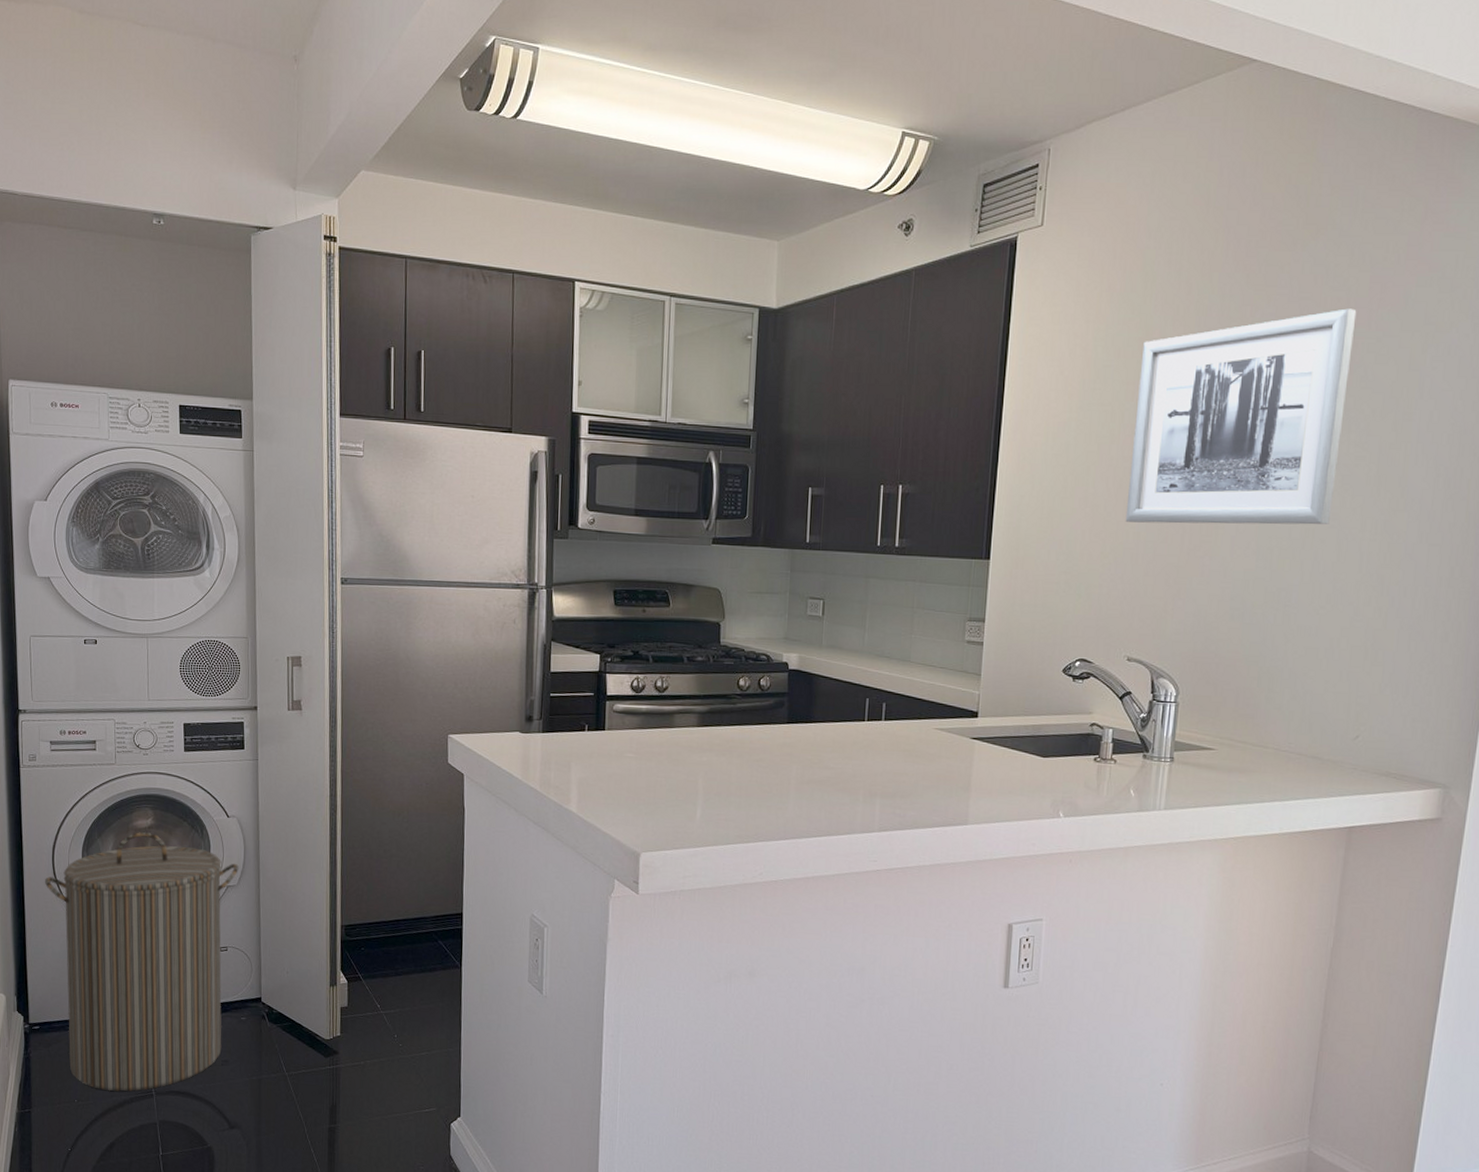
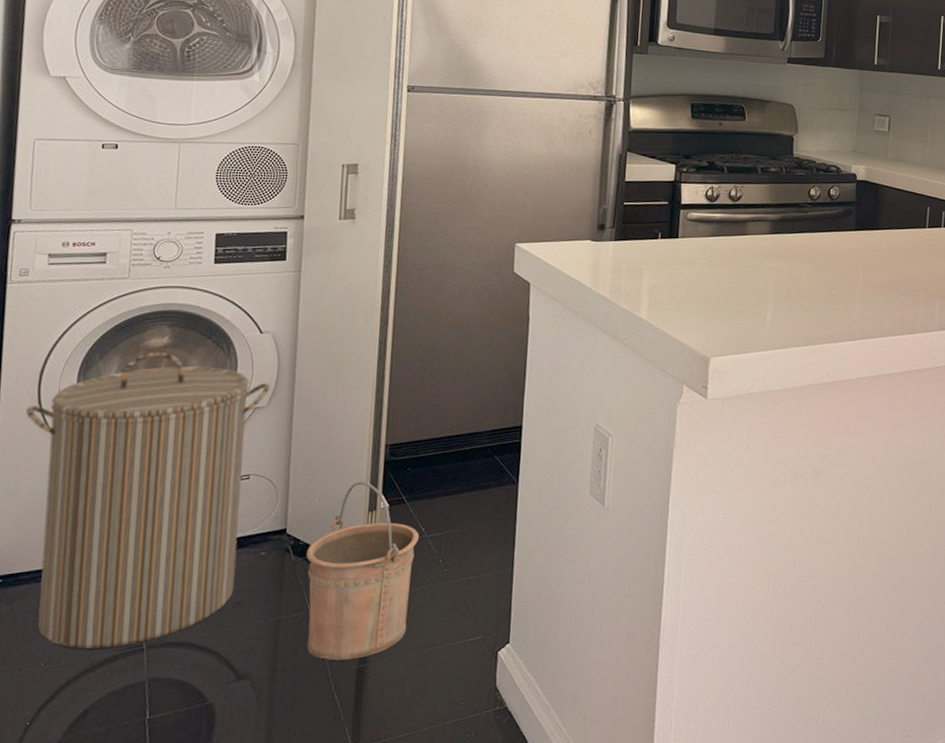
bucket: none [279,958,375,1120] -> present [306,482,419,660]

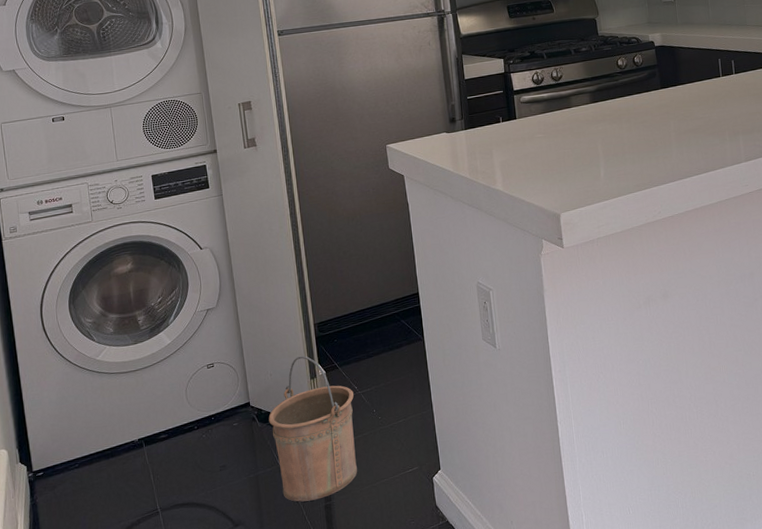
laundry hamper: present [25,352,270,648] -> none [35,276,219,518]

